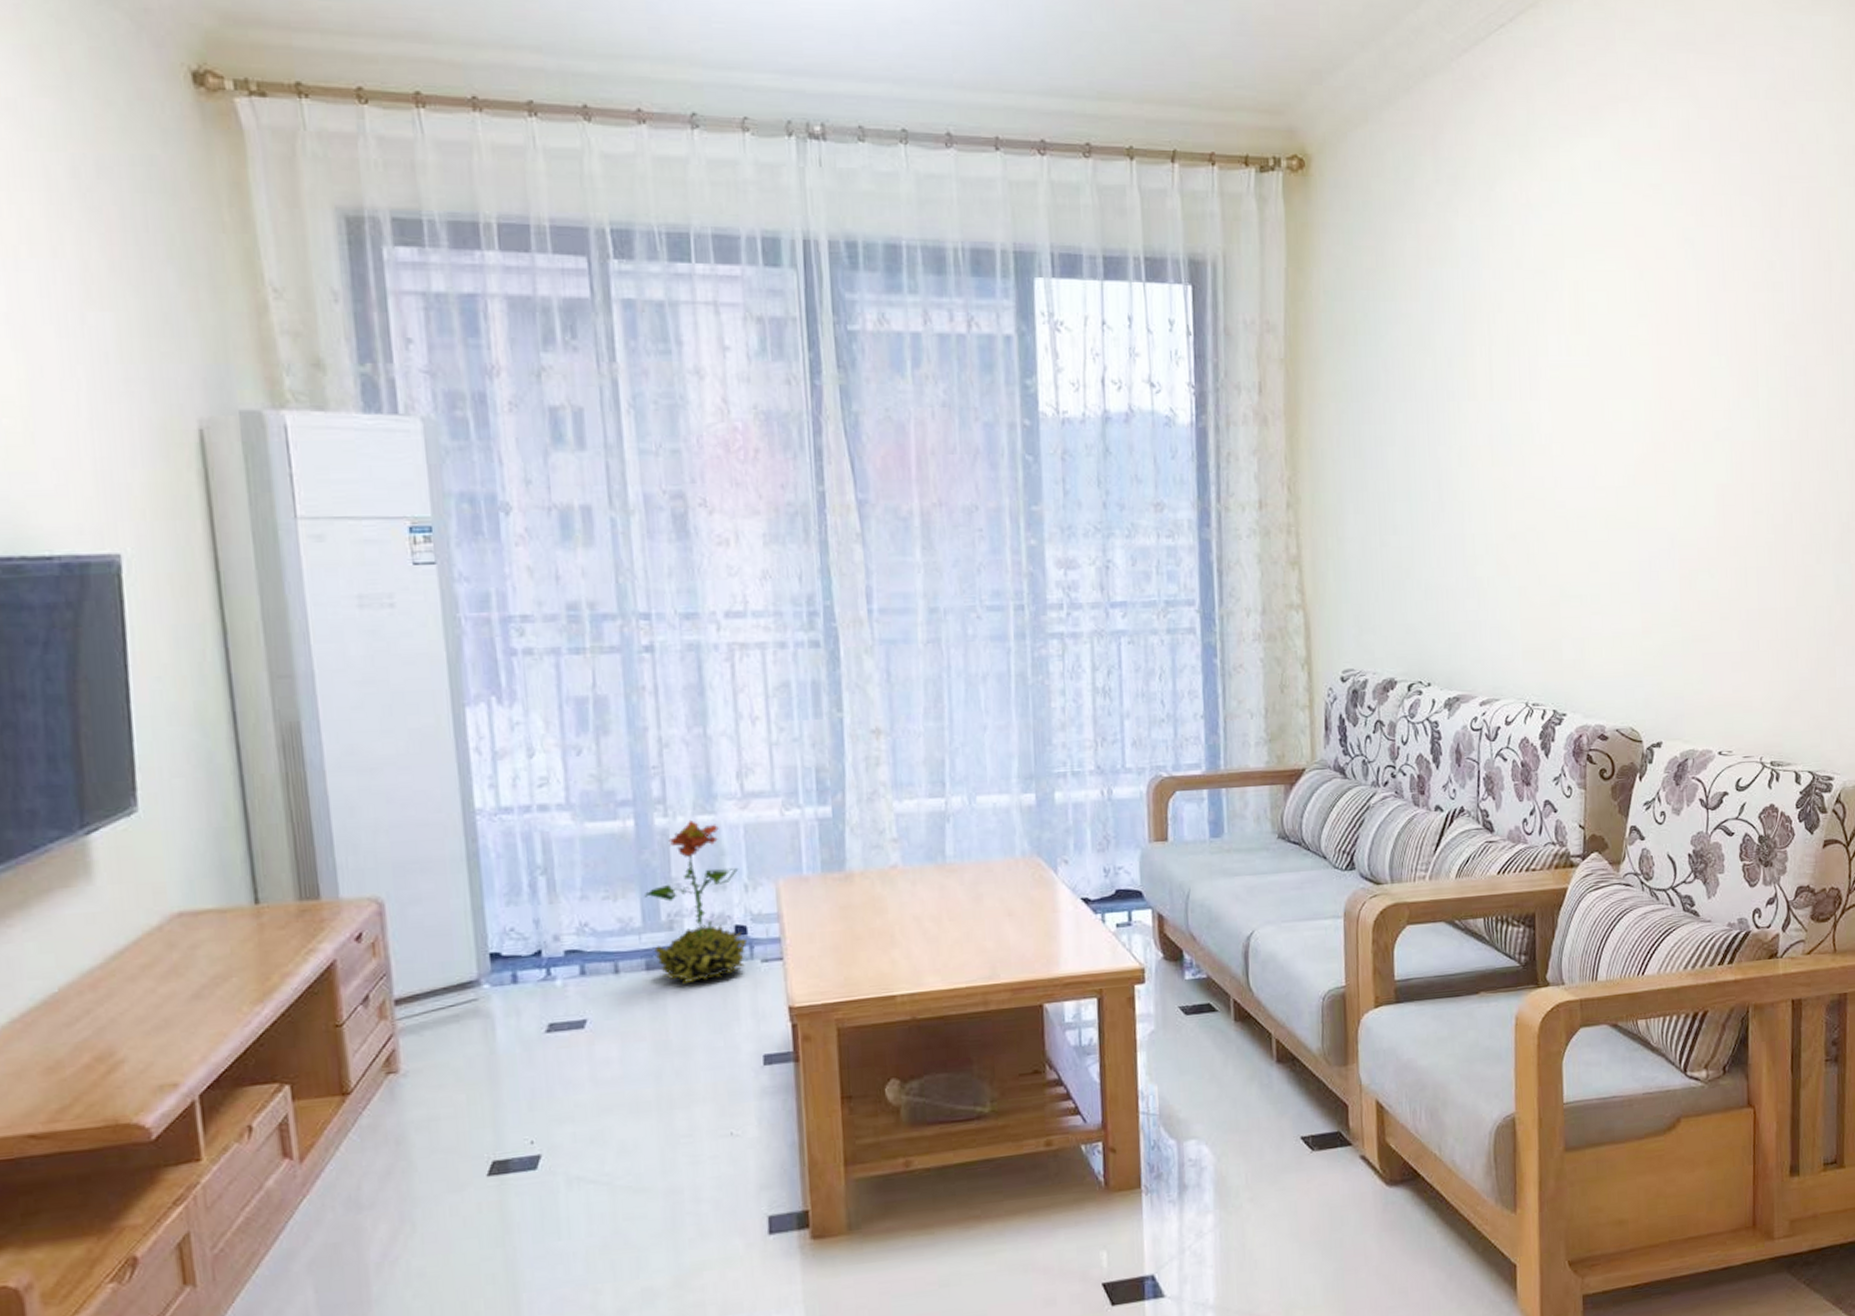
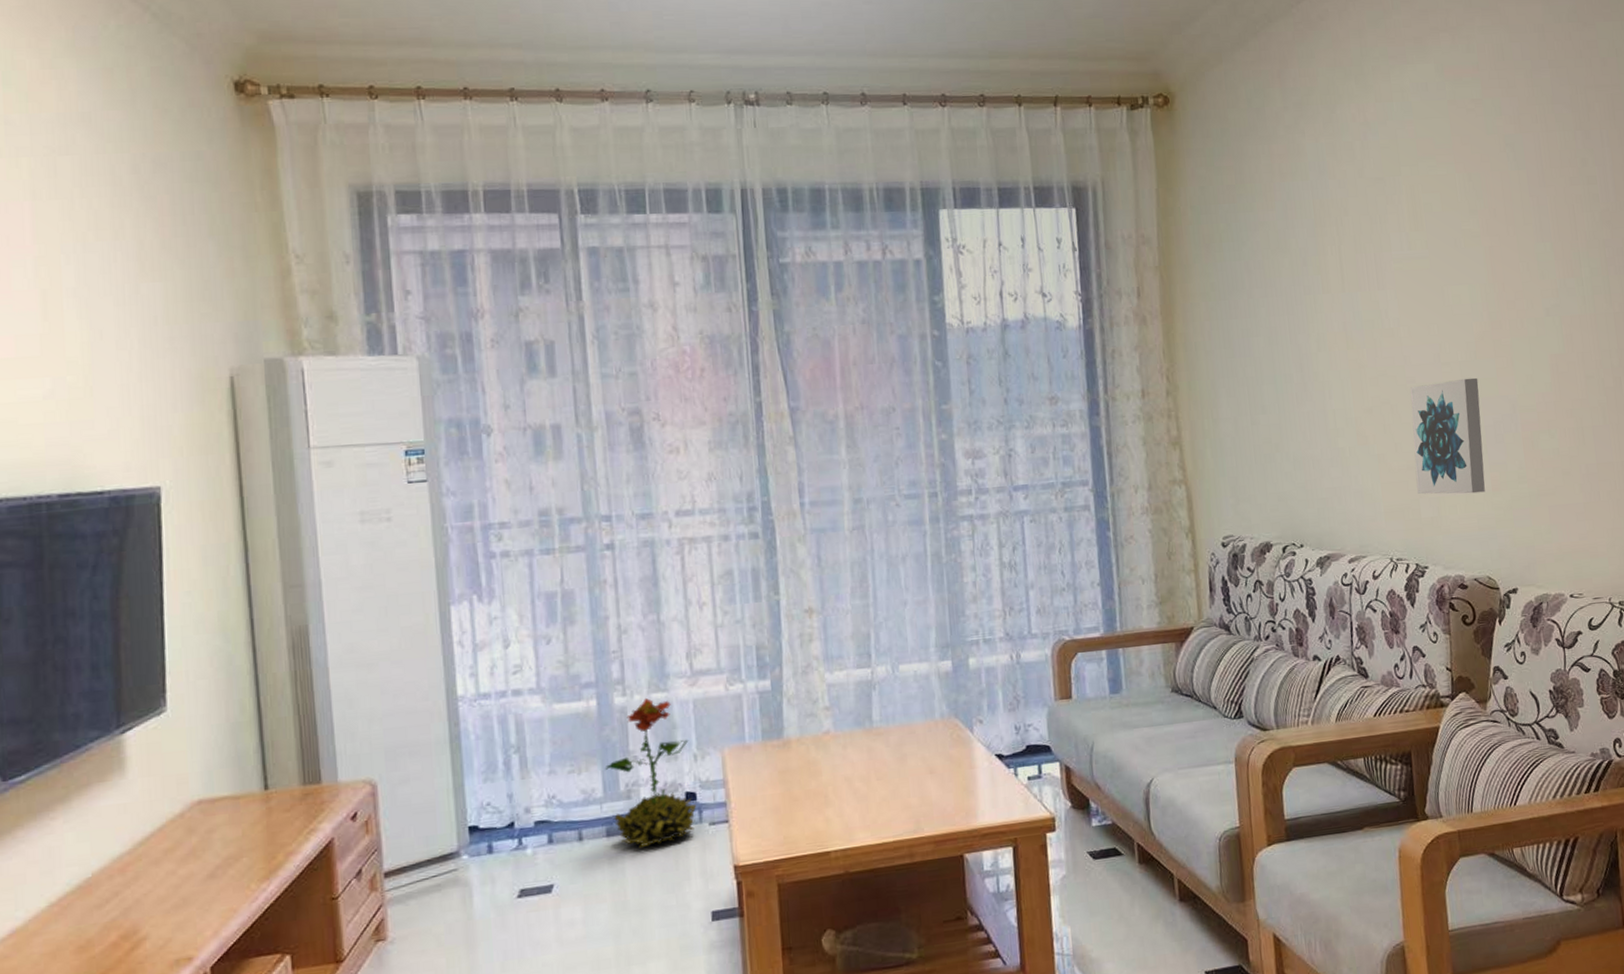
wall art: none [1559,506,1635,636] -> present [1410,377,1485,494]

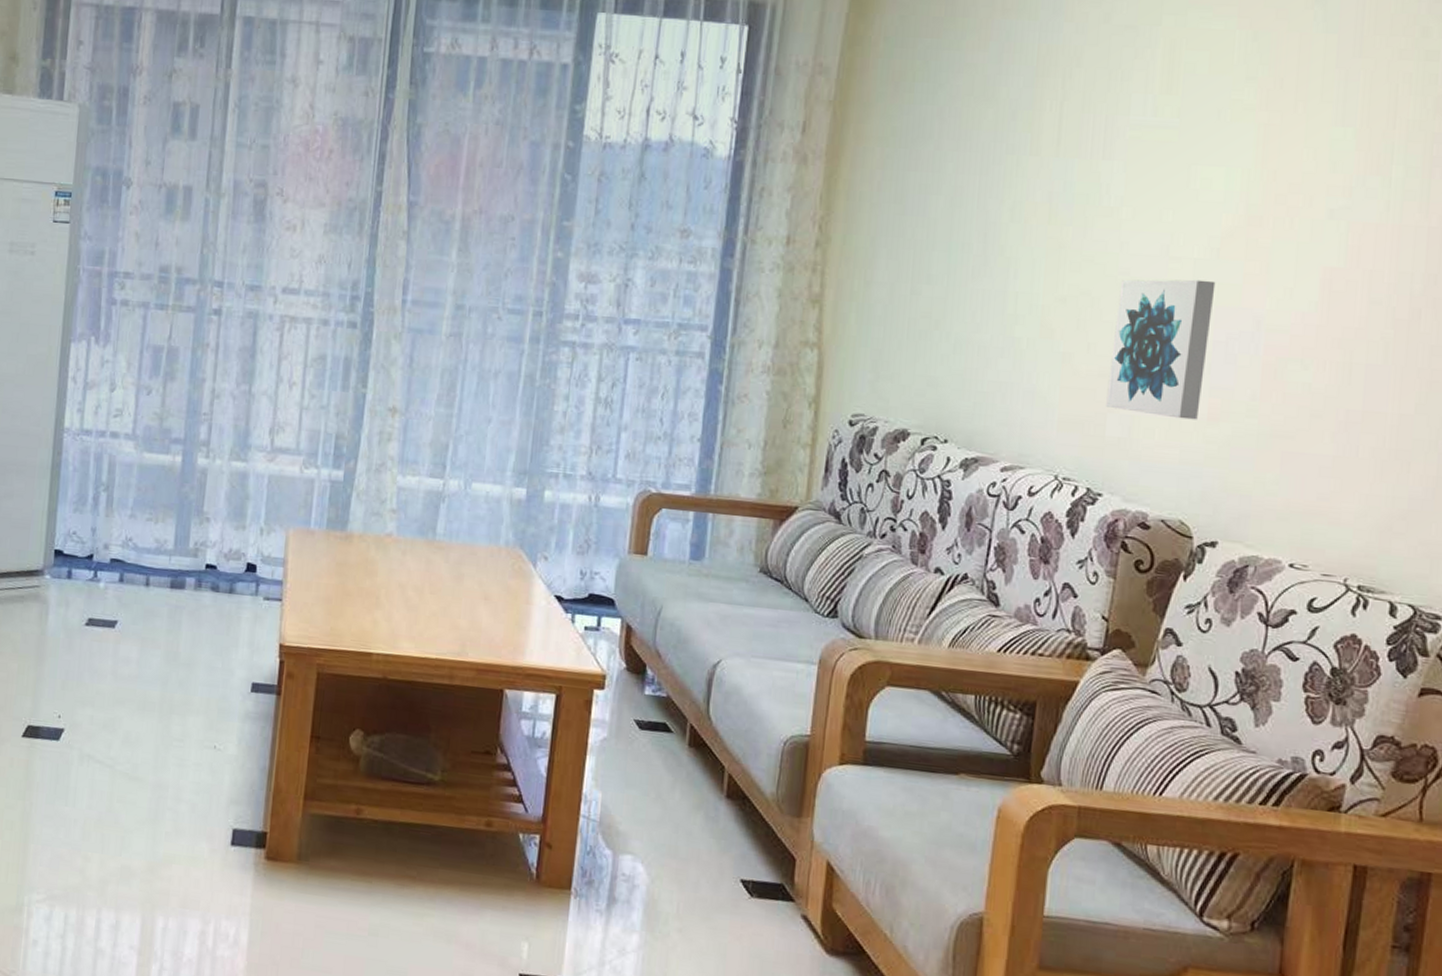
decorative plant: present [604,697,697,848] -> none [179,463,259,607]

